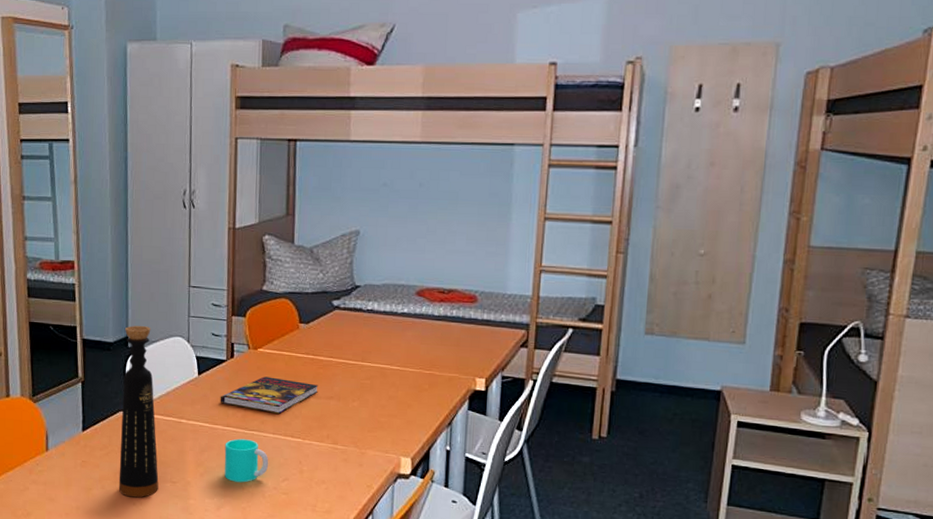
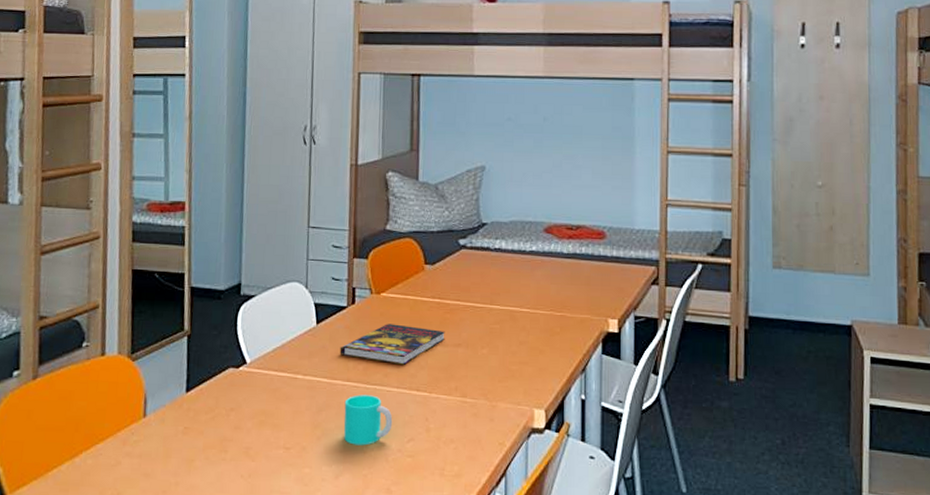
bottle: present [118,326,159,498] -> none [224,271,271,469]

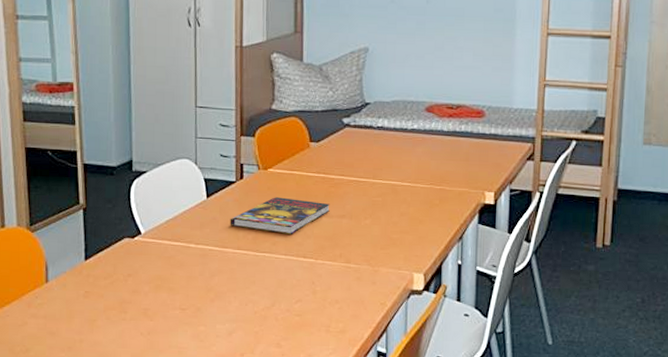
cup: present [344,394,393,446] -> none [235,261,281,306]

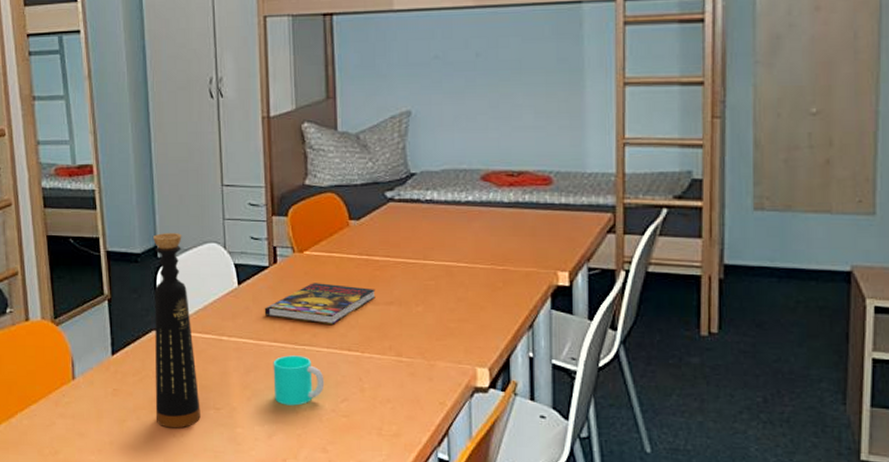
bottle: none [124,149,167,327] -> present [153,233,201,429]
cup: none [235,261,281,306] -> present [273,355,325,406]

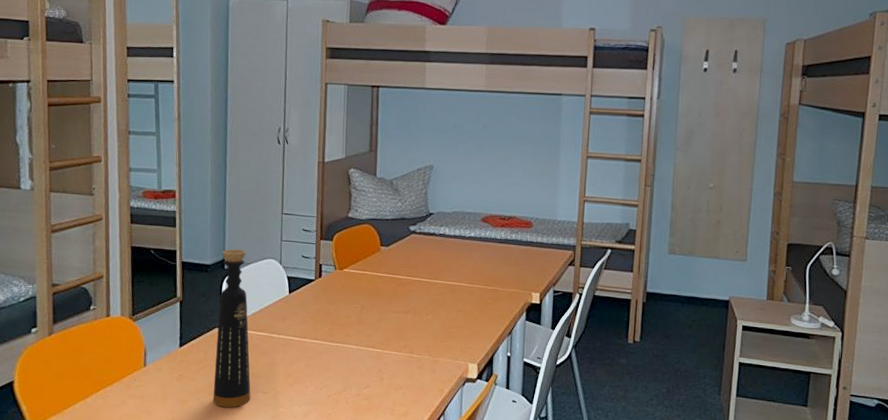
book: present [264,283,376,324] -> none [308,294,397,327]
cup: present [273,355,325,406] -> none [312,350,352,391]

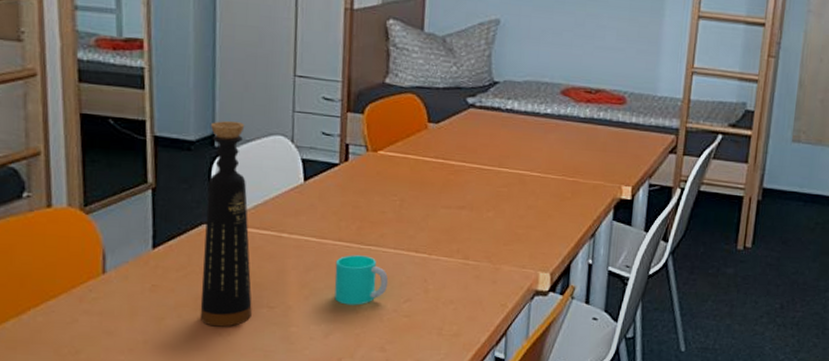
cup: none [312,350,352,391] -> present [334,255,389,306]

